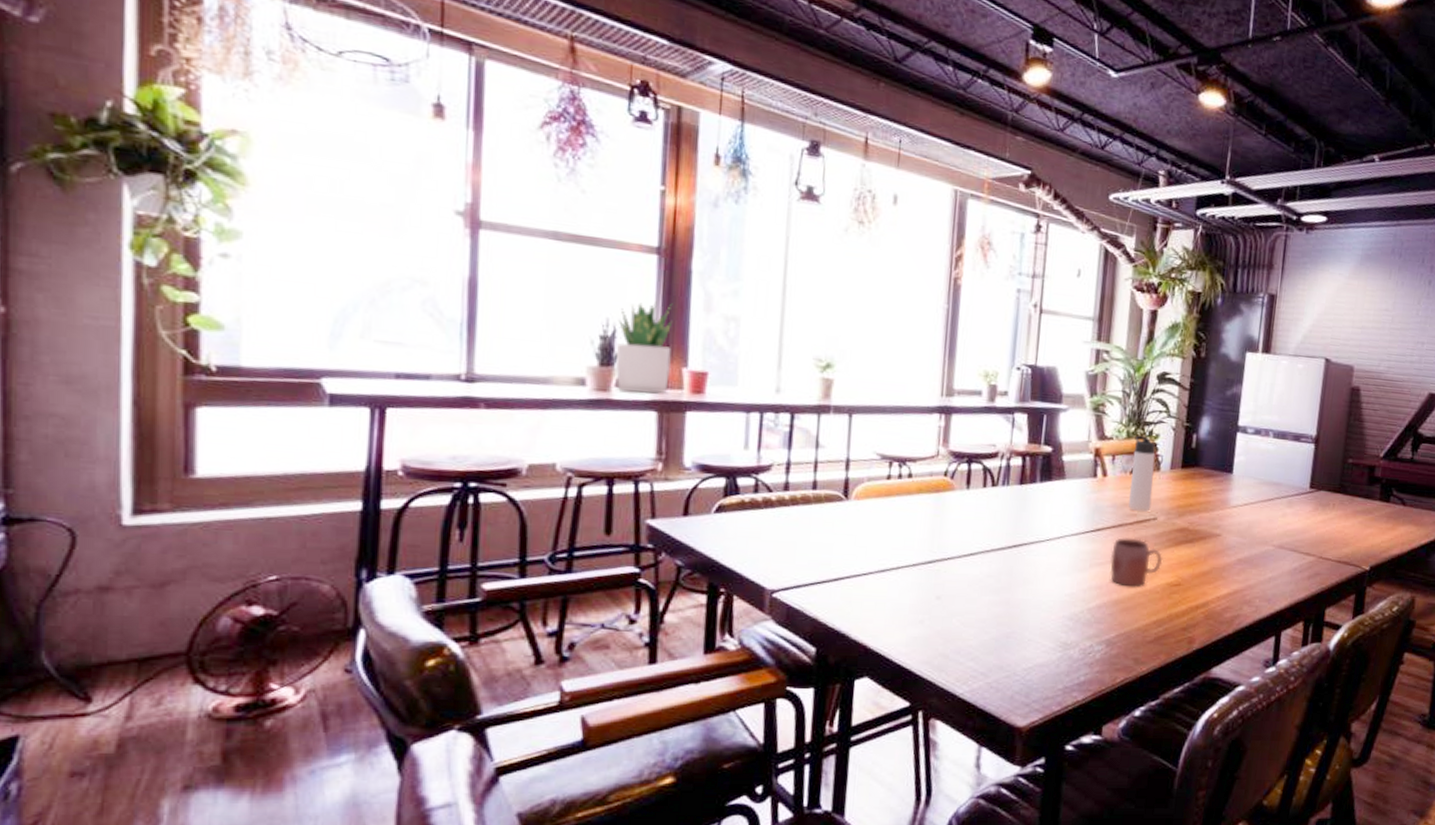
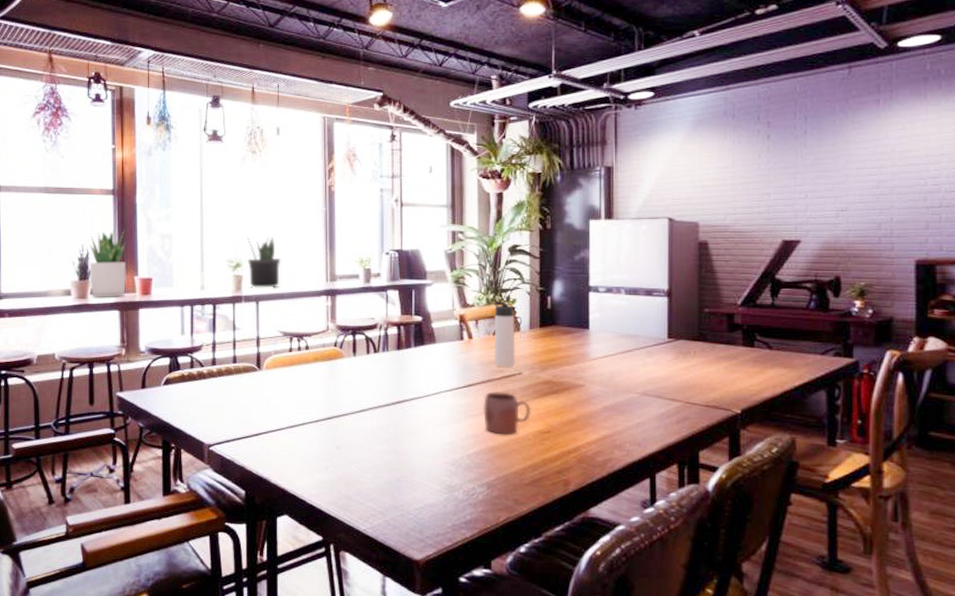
planter: none [841,332,886,399] -> present [247,236,281,288]

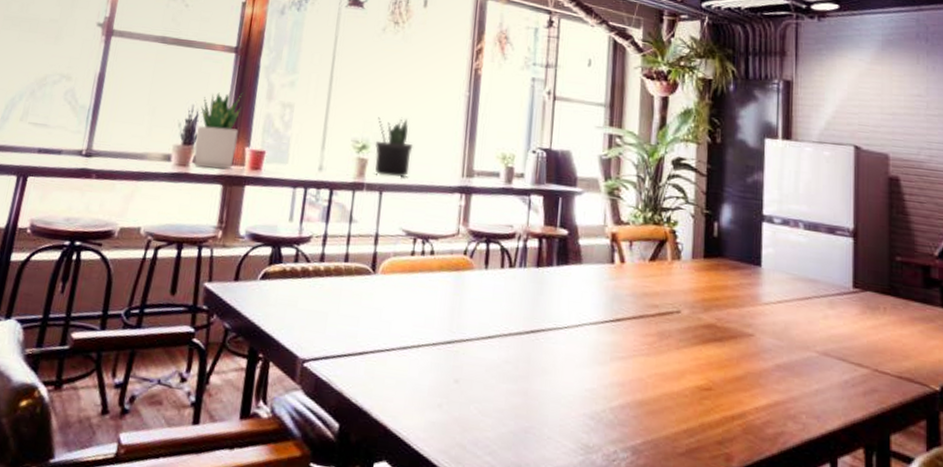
mug: present [483,391,532,435] -> none [632,330,690,388]
thermos bottle: present [494,302,515,369] -> none [648,221,675,305]

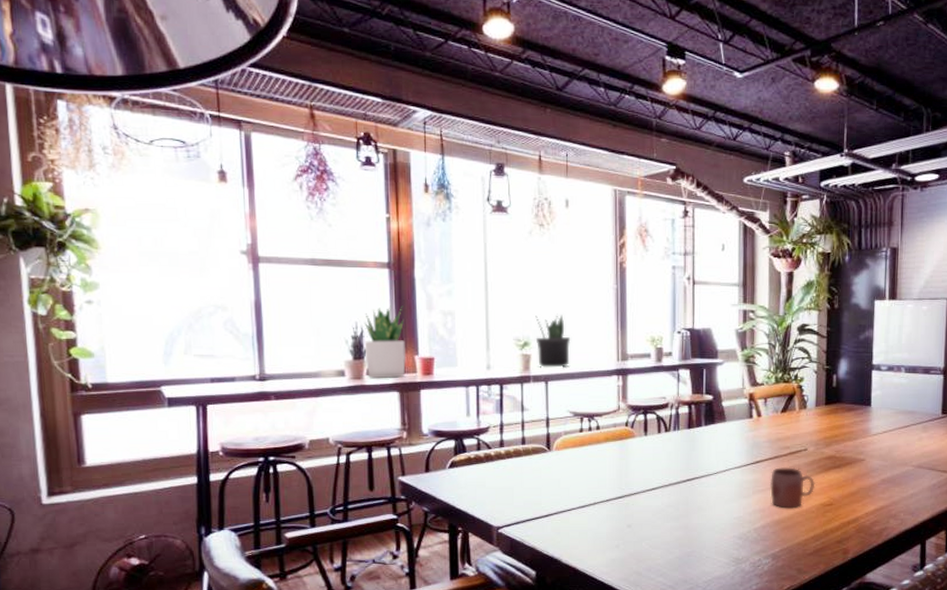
mug: none [632,330,690,388] -> present [770,467,816,509]

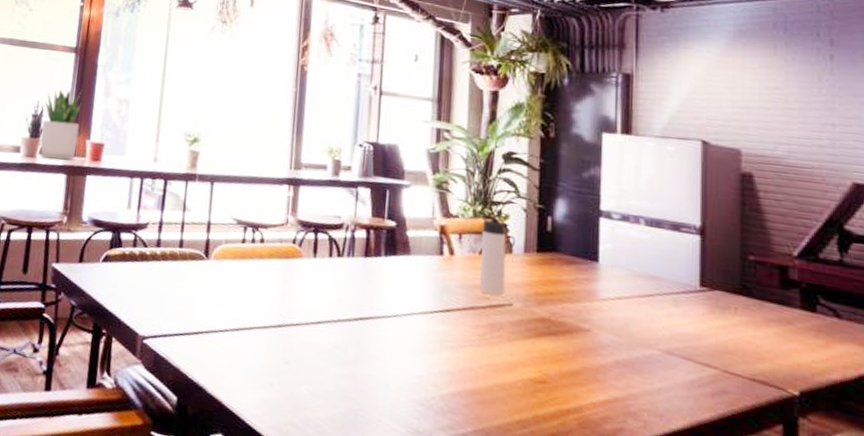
planter: present [535,314,571,368] -> none [206,112,242,170]
mug: present [770,467,816,509] -> none [462,321,523,379]
thermos bottle: none [781,380,802,445] -> present [478,215,506,297]

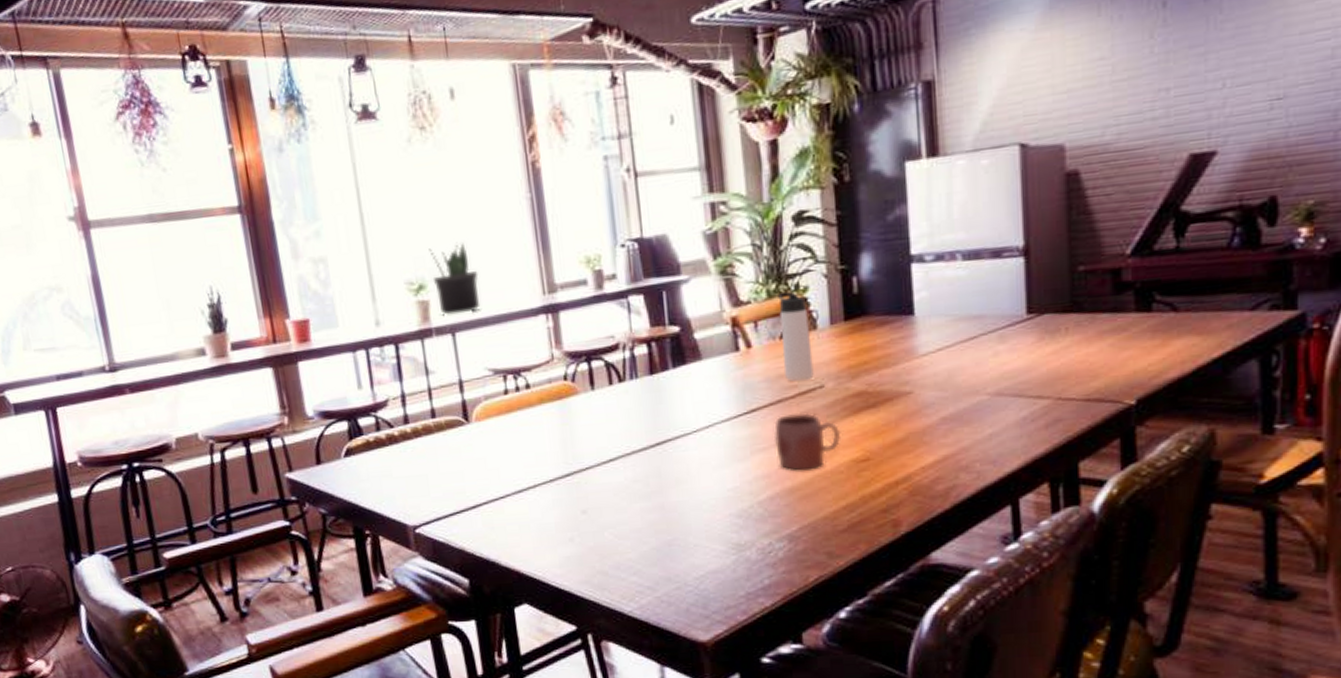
planter: present [40,88,83,160] -> none [219,258,277,354]
planter: none [206,112,242,170] -> present [429,242,481,315]
mug: none [462,321,523,379] -> present [774,413,842,471]

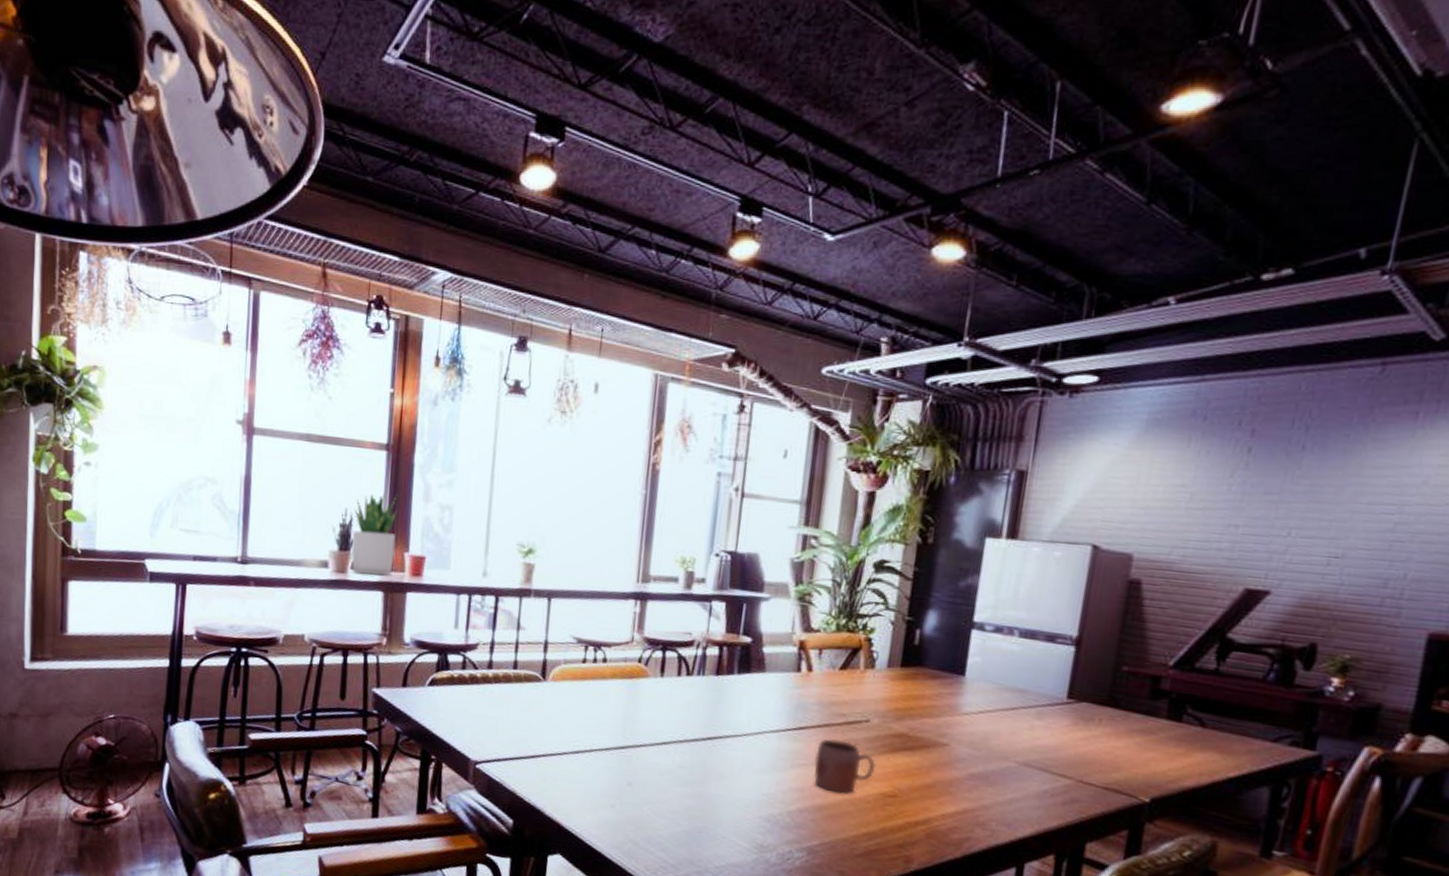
planter: none [219,258,277,354] -> present [351,493,398,576]
planter: present [429,242,481,315] -> none [542,518,584,584]
thermos bottle: present [778,292,814,383] -> none [836,629,870,714]

